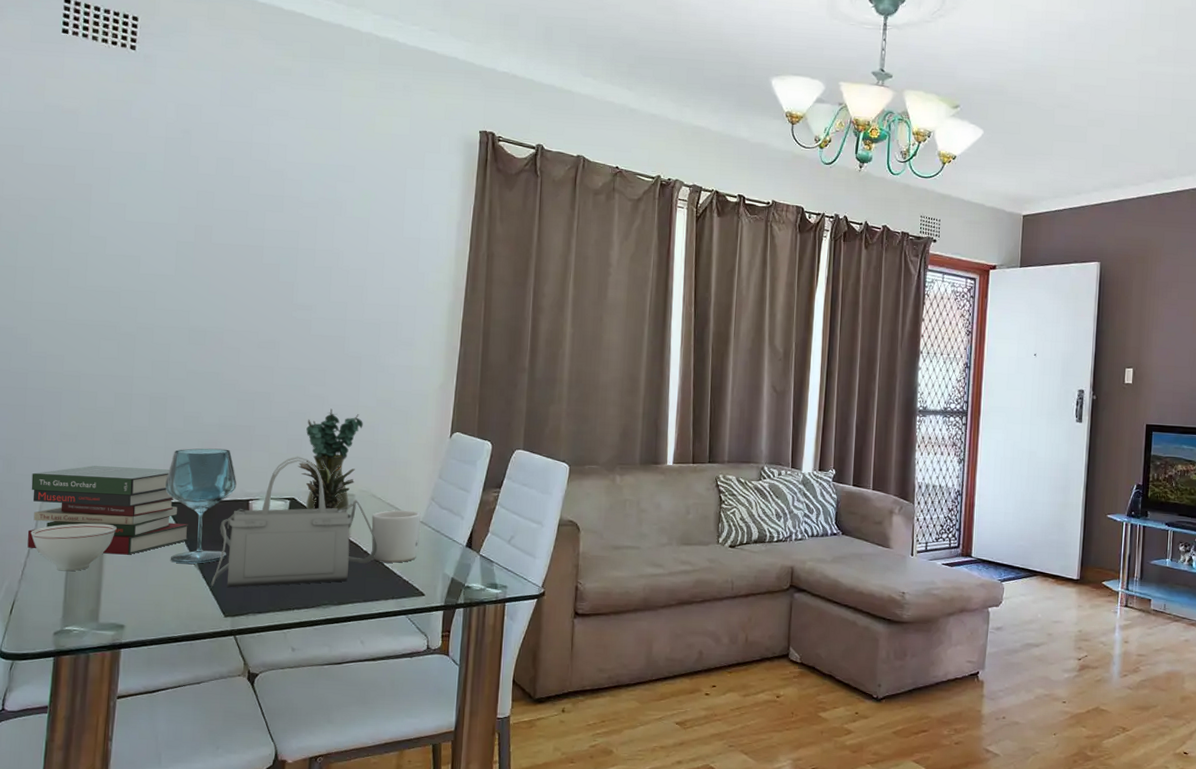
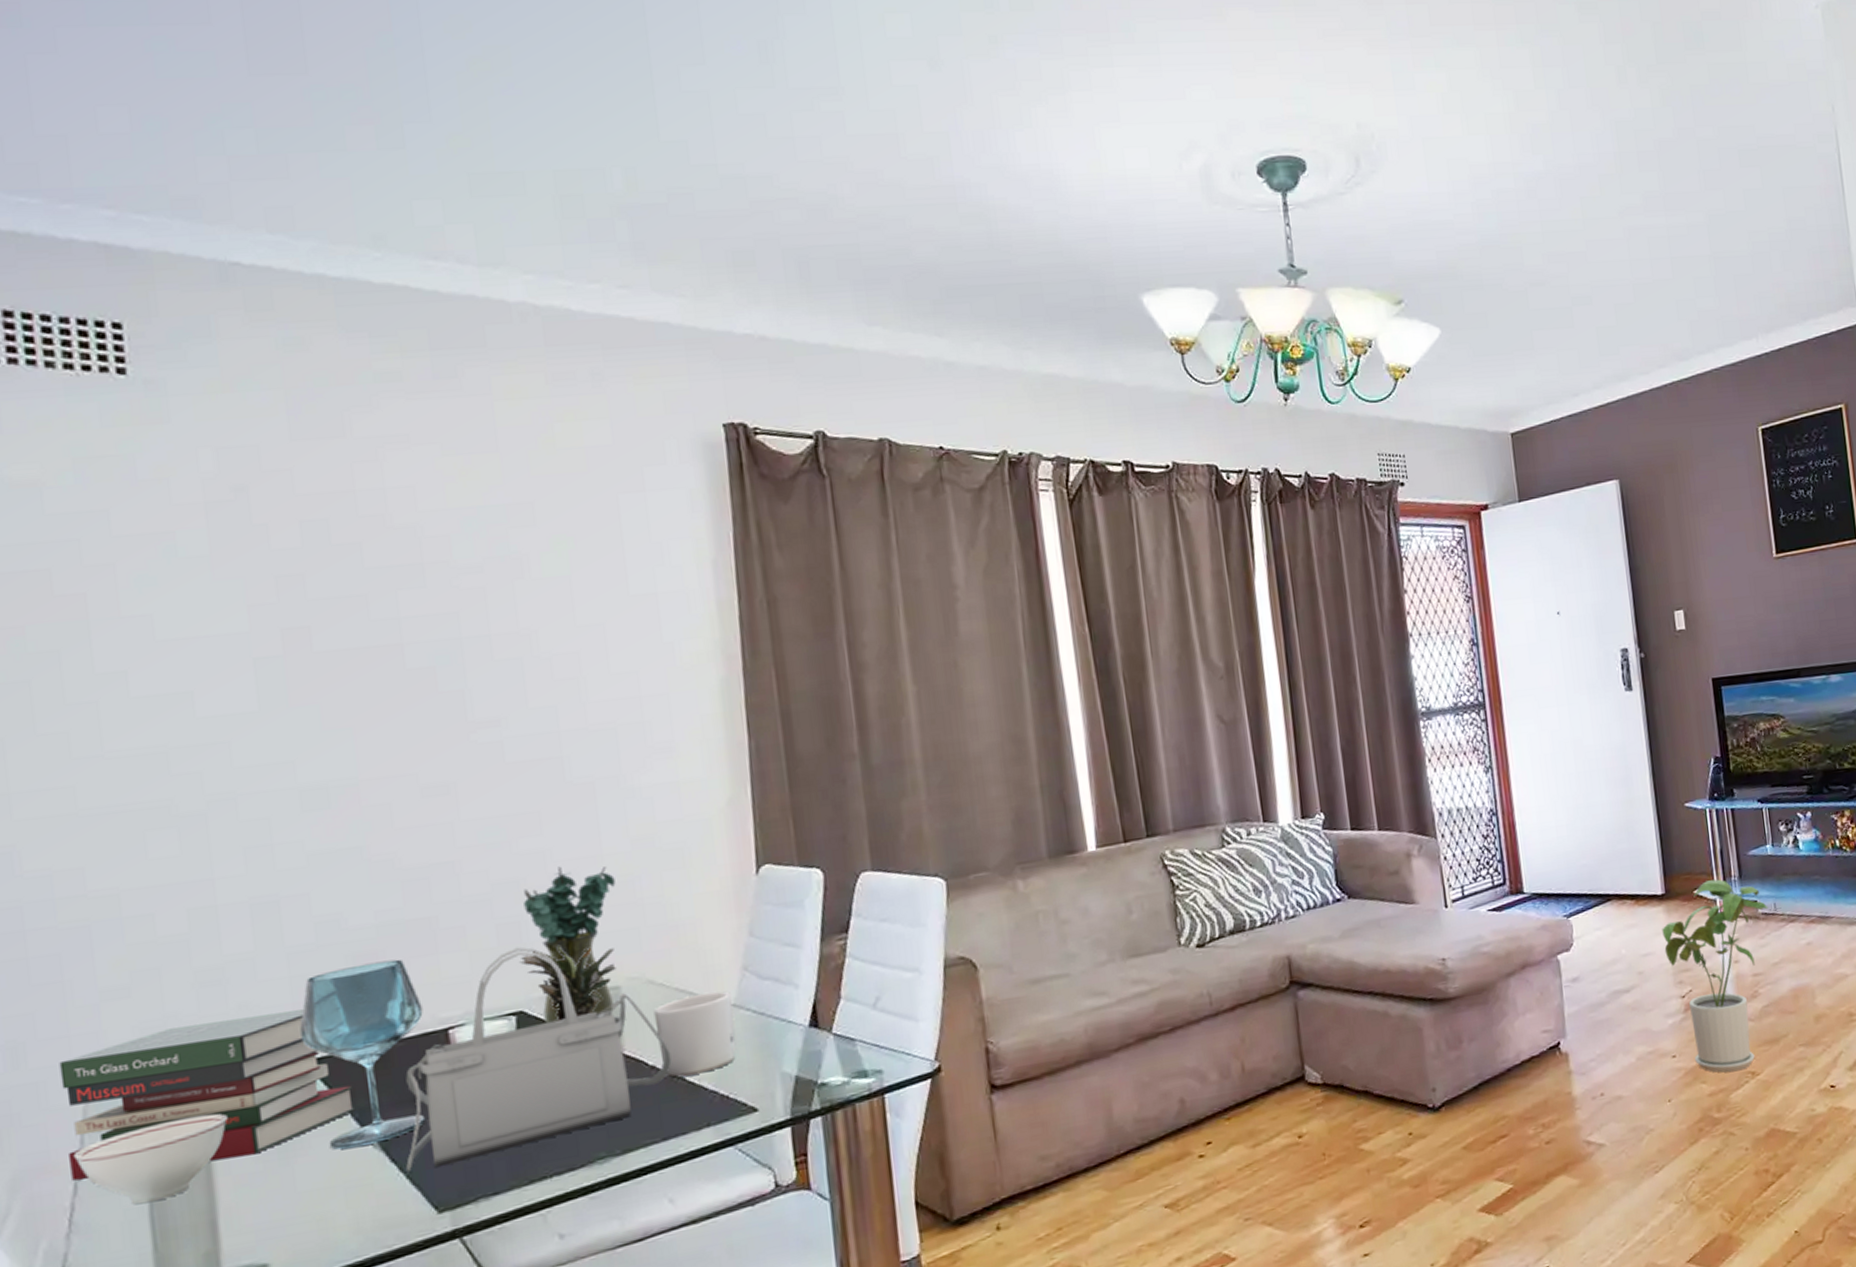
house plant: none [1071,576,1159,725] -> present [1662,879,1769,1073]

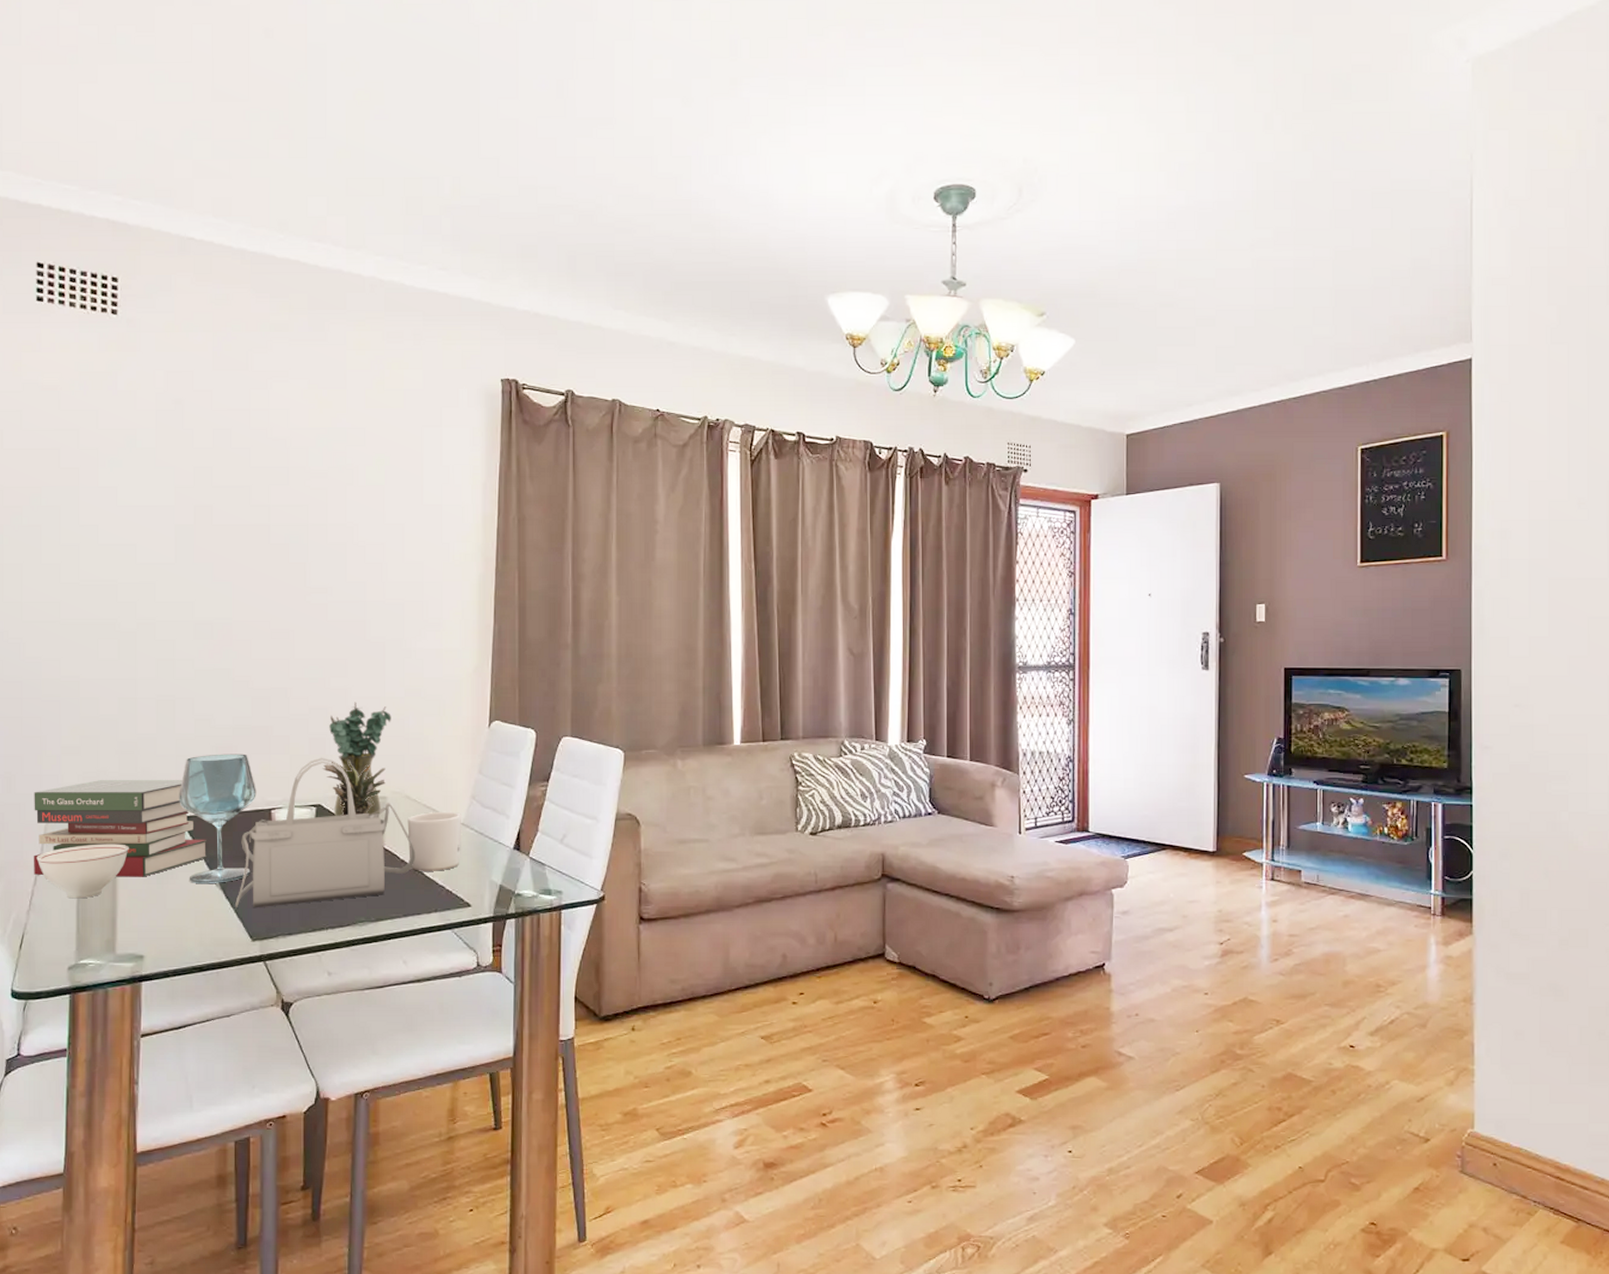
house plant: present [1662,879,1769,1073] -> none [1209,846,1312,1017]

